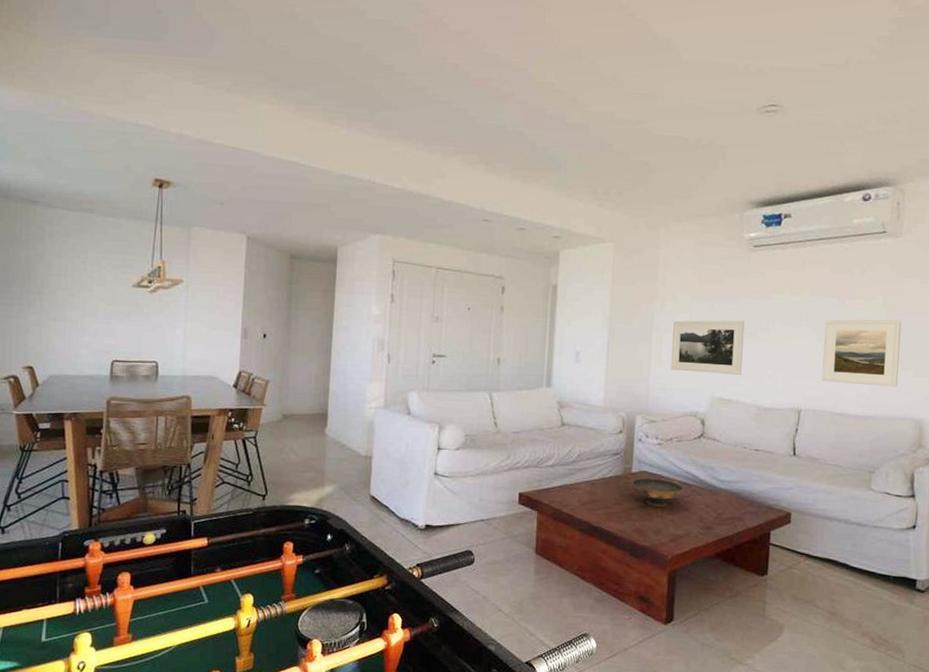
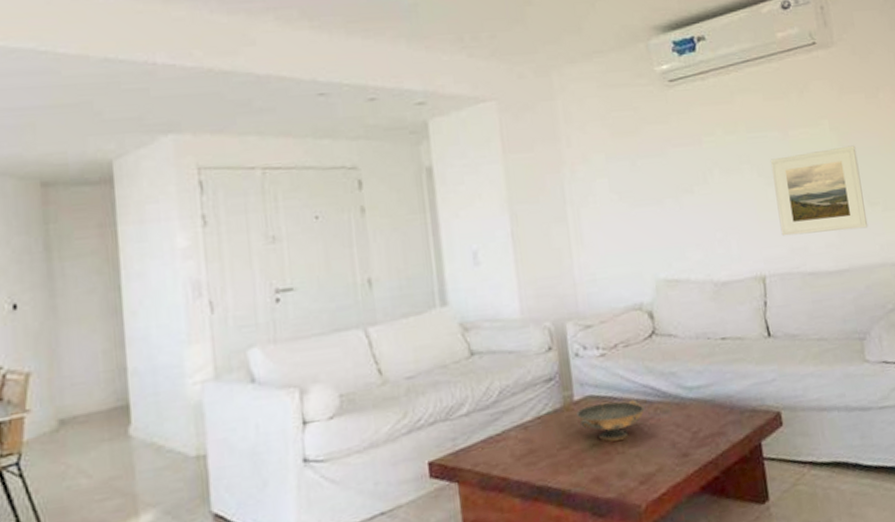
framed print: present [670,320,745,375] -> none [590,175,686,254]

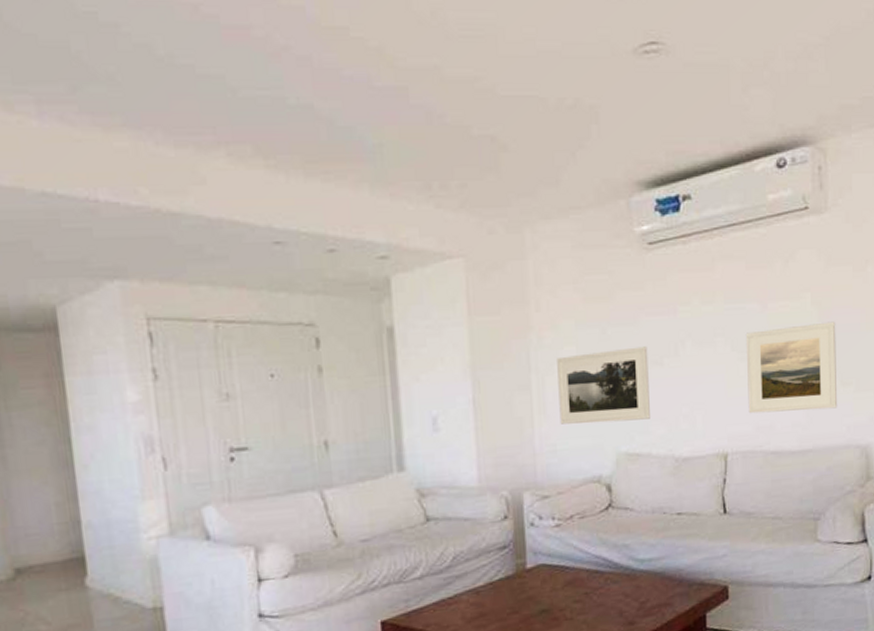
decorative bowl: present [576,399,645,442] -> none [528,569,596,608]
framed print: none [590,175,686,254] -> present [557,346,650,425]

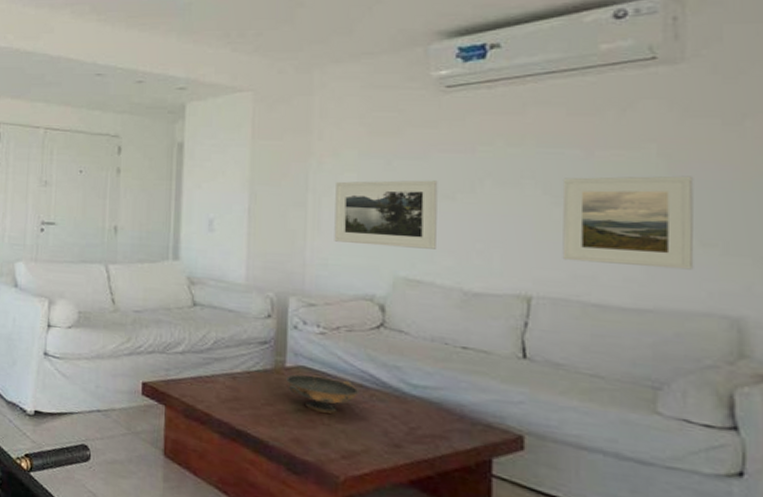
decorative bowl: none [528,569,596,608] -> present [286,374,359,414]

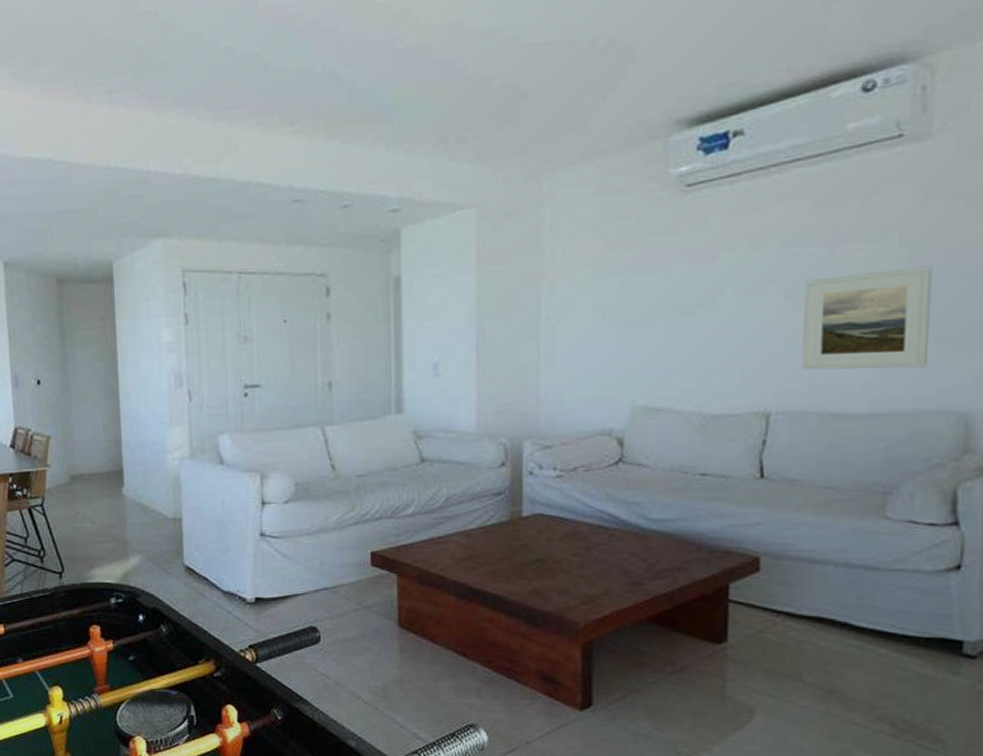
decorative bowl: present [286,374,359,414] -> none [523,522,598,559]
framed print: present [334,180,438,249] -> none [569,295,677,375]

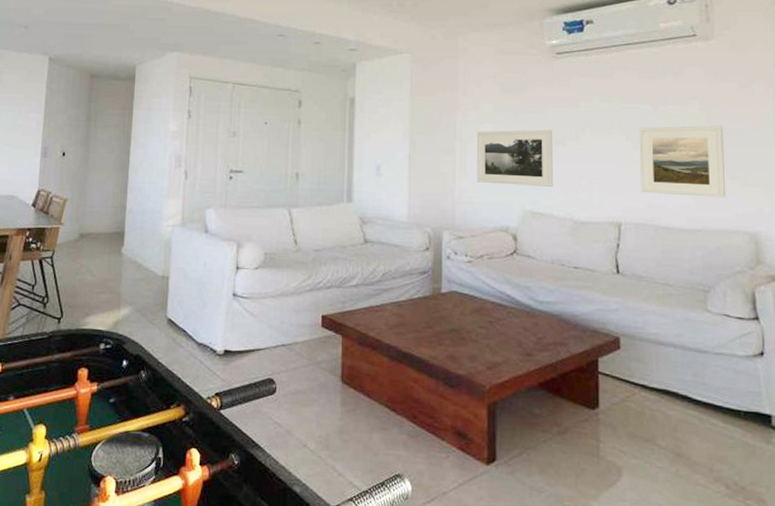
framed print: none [569,295,677,375] -> present [477,129,553,187]

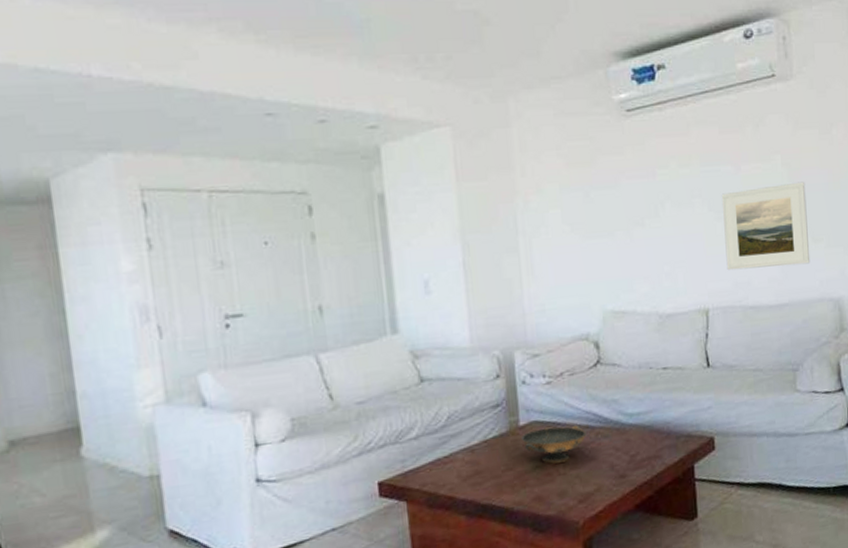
decorative bowl: none [442,298,499,331] -> present [522,424,587,464]
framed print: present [477,129,553,187] -> none [543,208,634,285]

